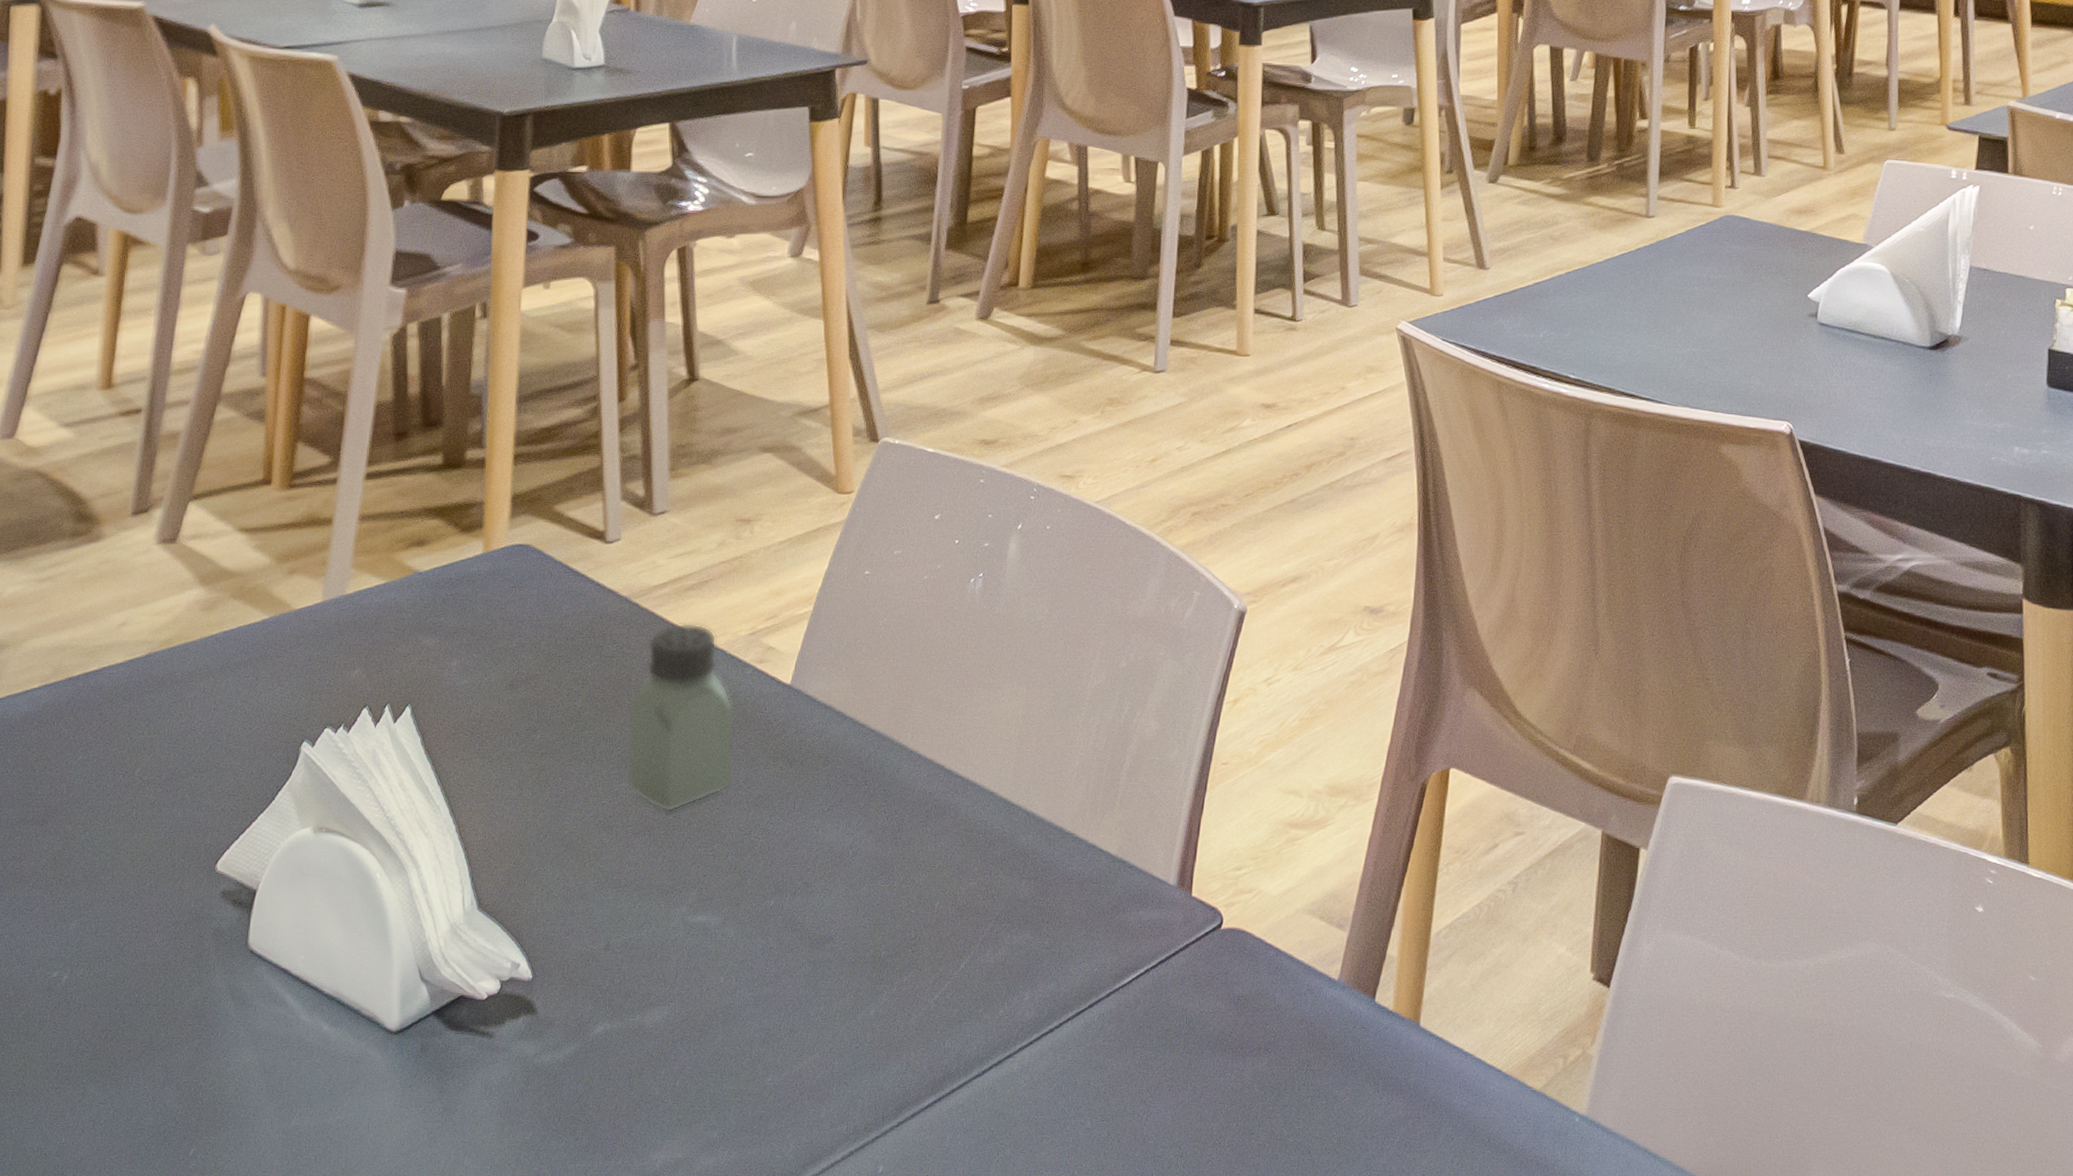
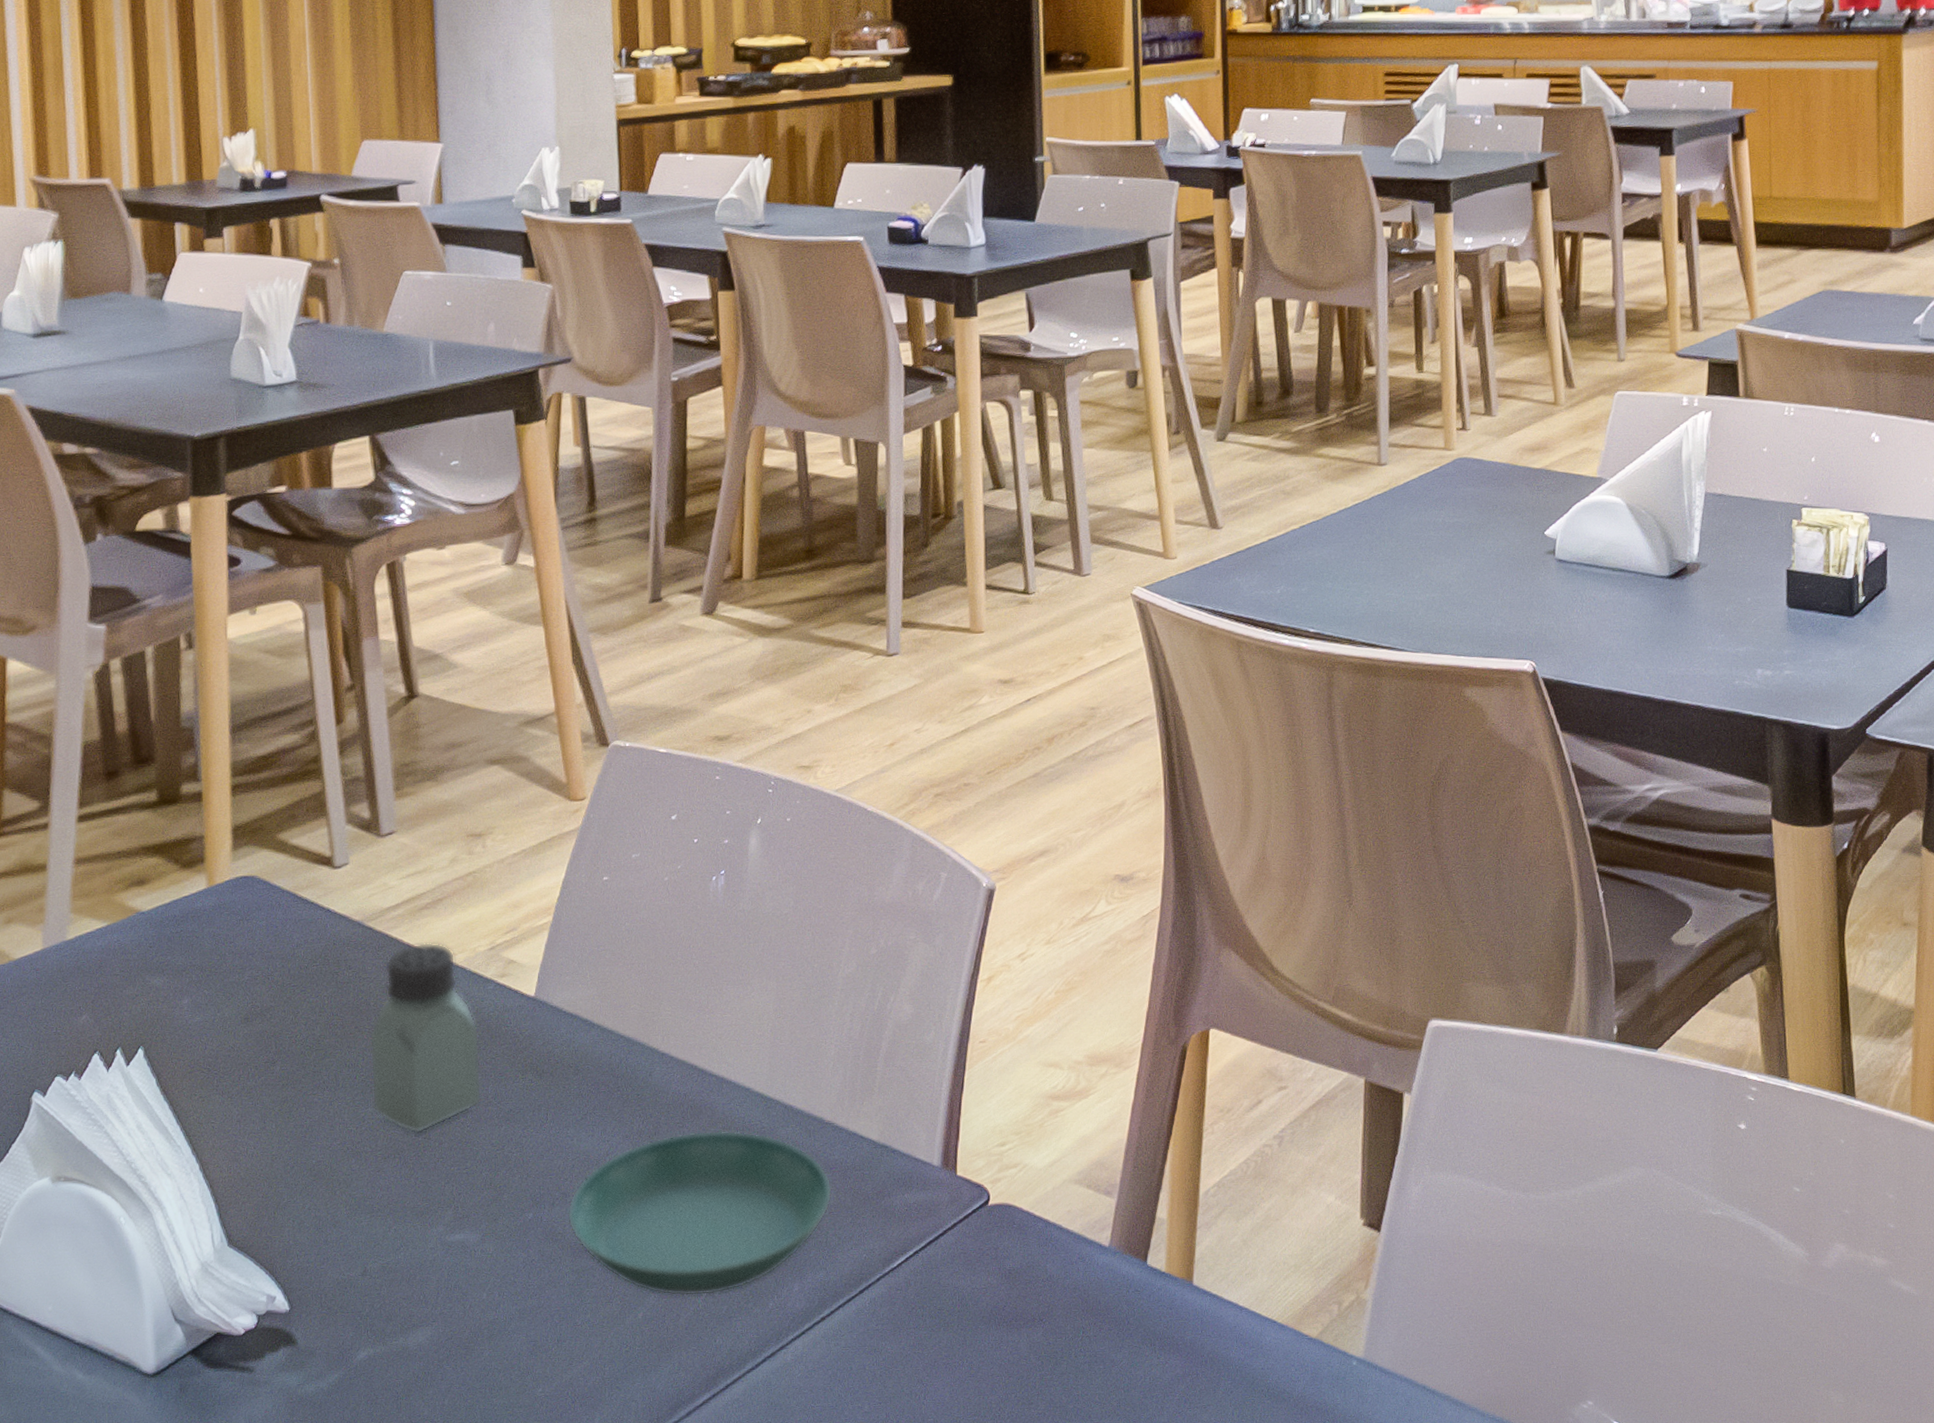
saucer: none [807,831,1069,997] -> present [566,1130,833,1297]

